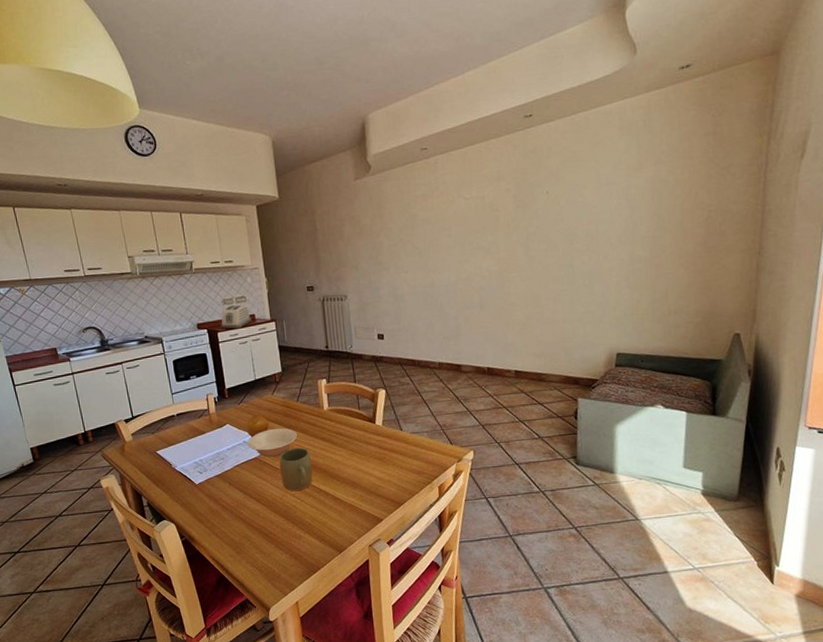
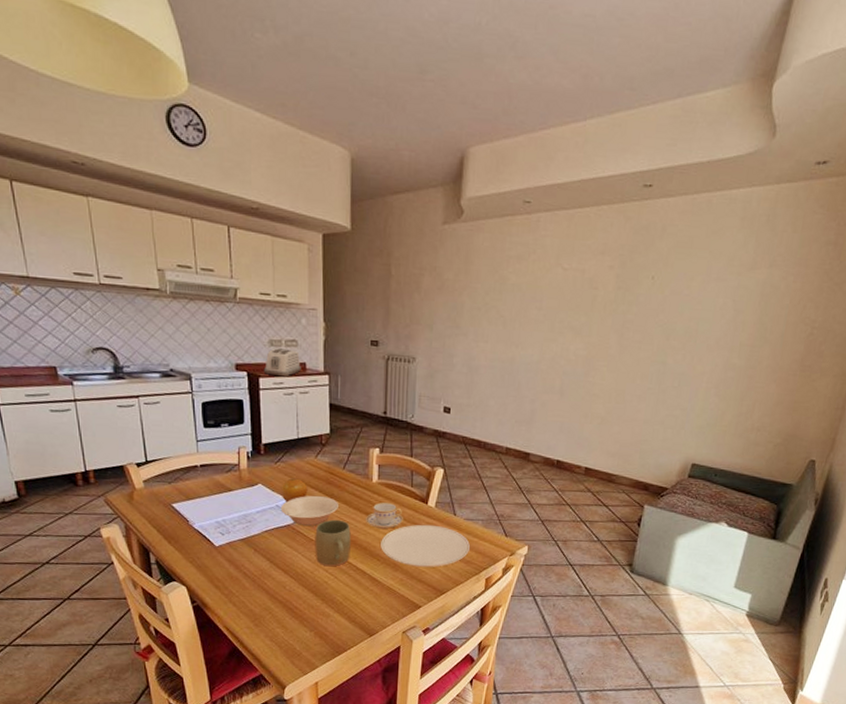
teacup: none [322,426,356,451] -> present [366,502,404,529]
plate: none [338,442,420,483] -> present [381,524,471,568]

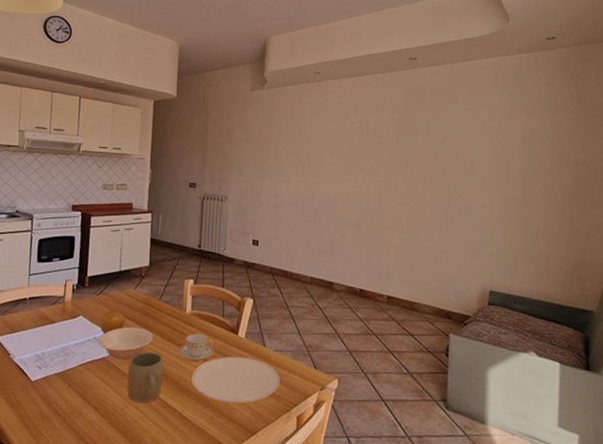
toaster: present [263,348,301,377] -> none [95,191,128,216]

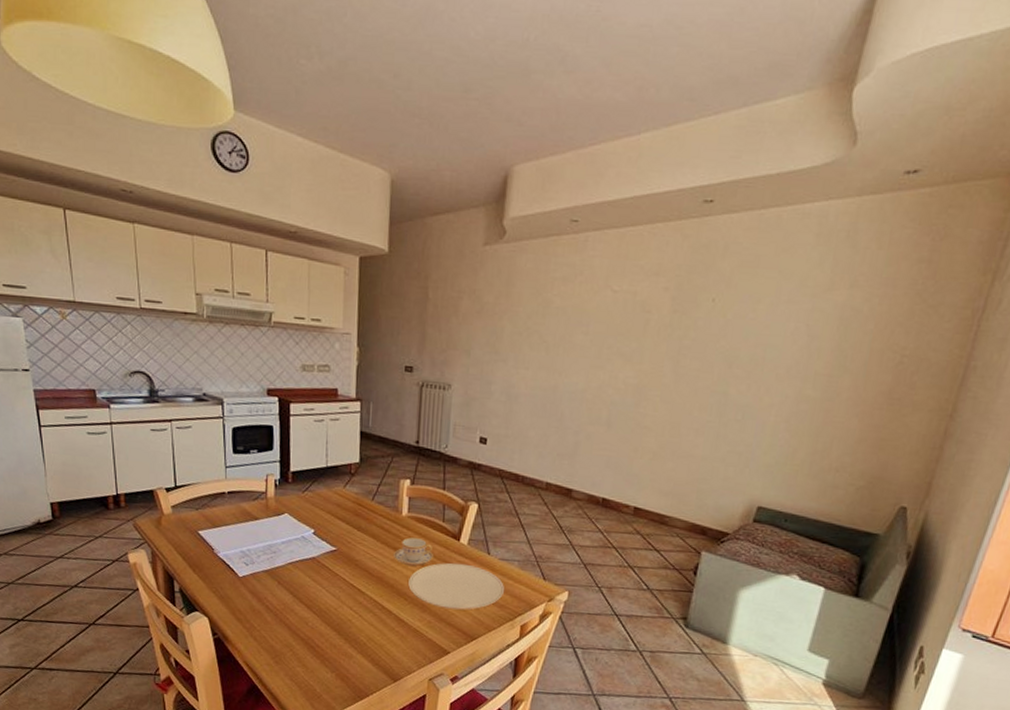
bowl: present [98,326,153,360] -> none [306,527,366,560]
fruit: present [99,309,125,334] -> none [307,508,335,534]
mug: present [127,351,164,404] -> none [339,553,379,604]

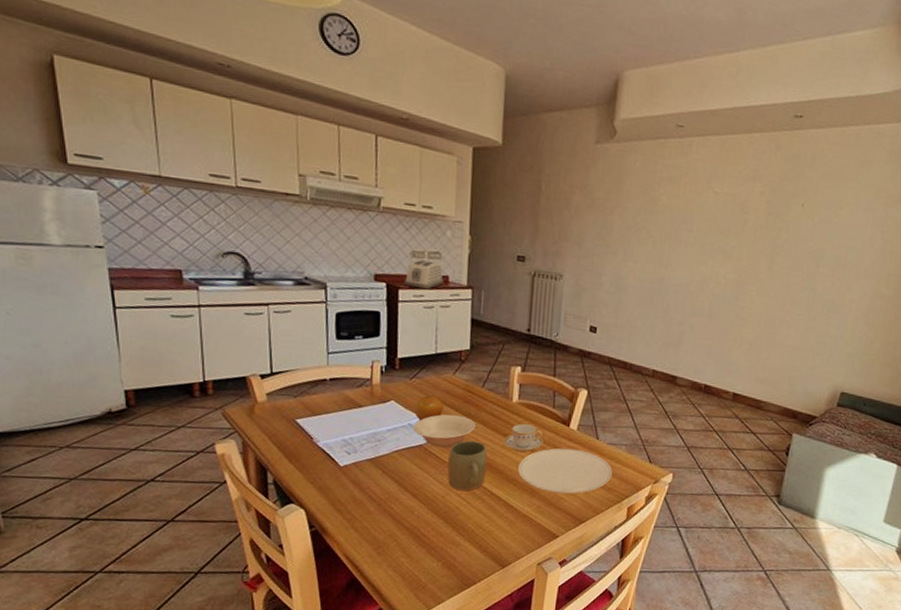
toaster: none [294,373,333,403] -> present [403,260,444,290]
bowl: none [306,527,366,560] -> present [413,414,475,448]
fruit: none [307,508,335,534] -> present [414,395,444,421]
mug: none [339,553,379,604] -> present [447,440,488,491]

